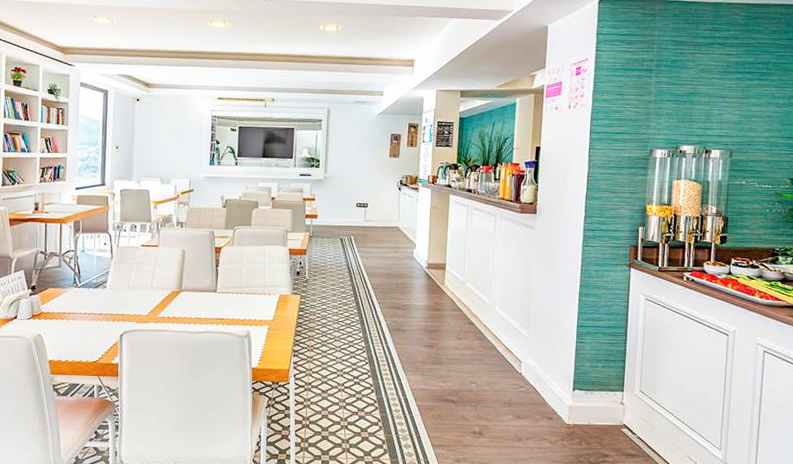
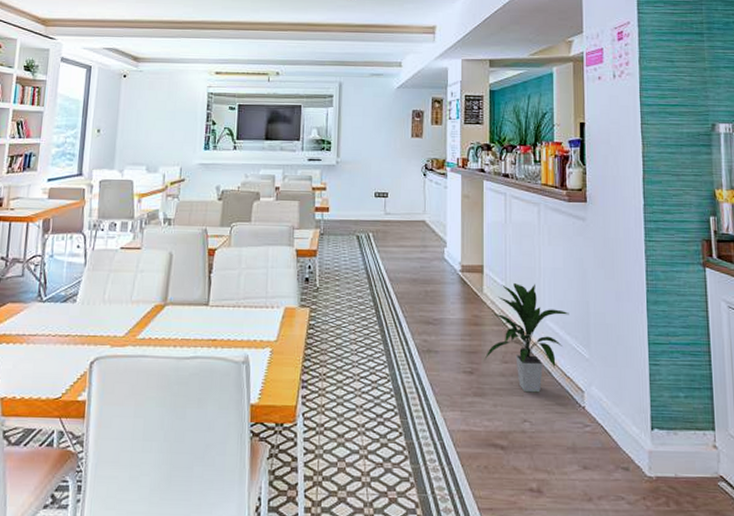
indoor plant: none [442,278,515,362] -> present [484,283,569,393]

